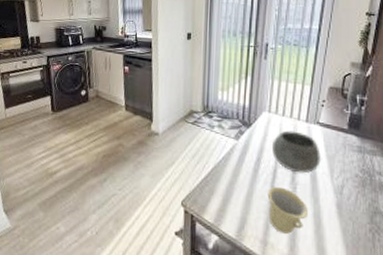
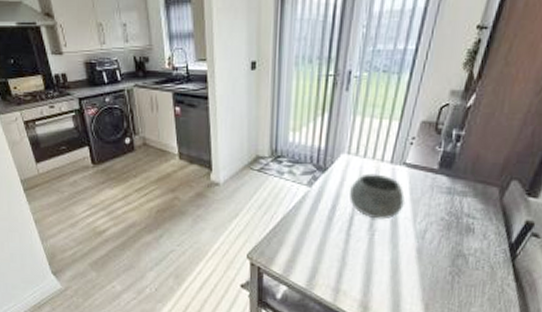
cup: present [267,186,309,234] -> none [342,234,386,281]

